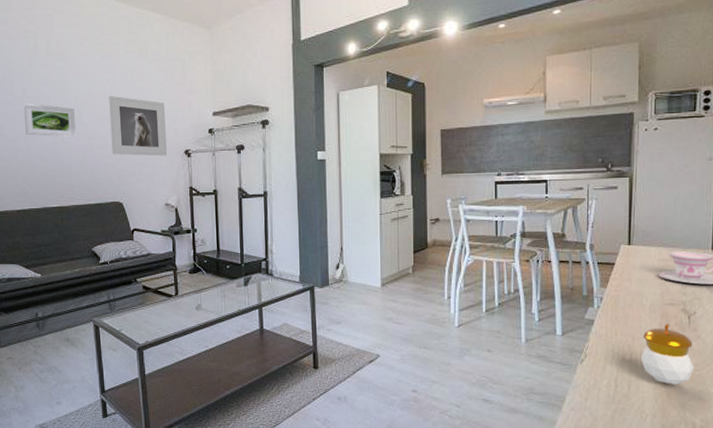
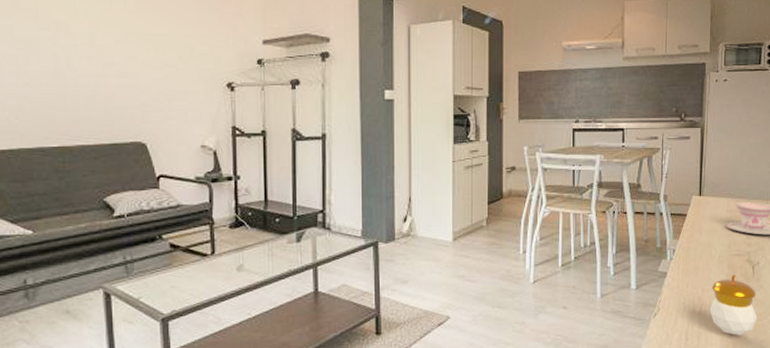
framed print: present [23,103,76,138] -> none [13,16,86,62]
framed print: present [109,95,167,156] -> none [131,13,205,89]

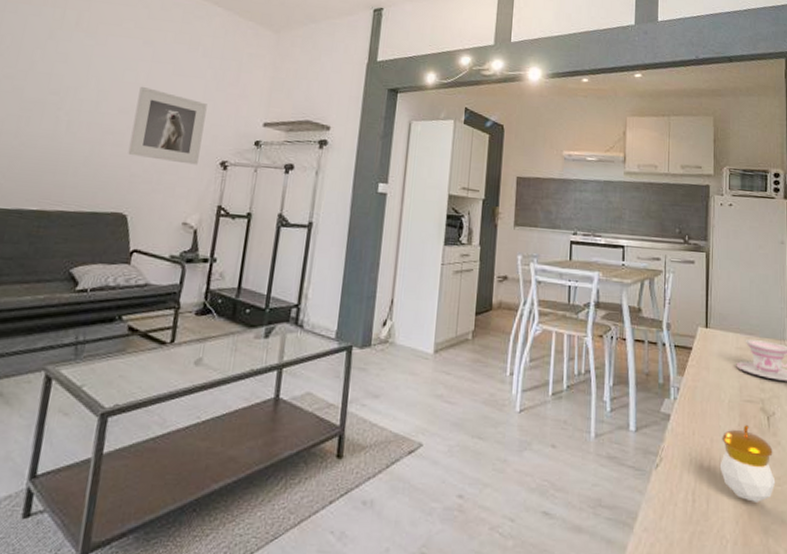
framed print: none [131,13,205,89] -> present [128,86,207,165]

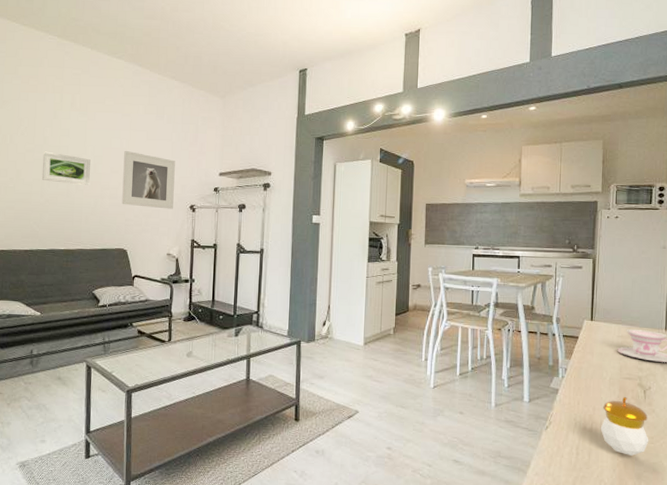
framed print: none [19,79,92,128] -> present [41,151,91,186]

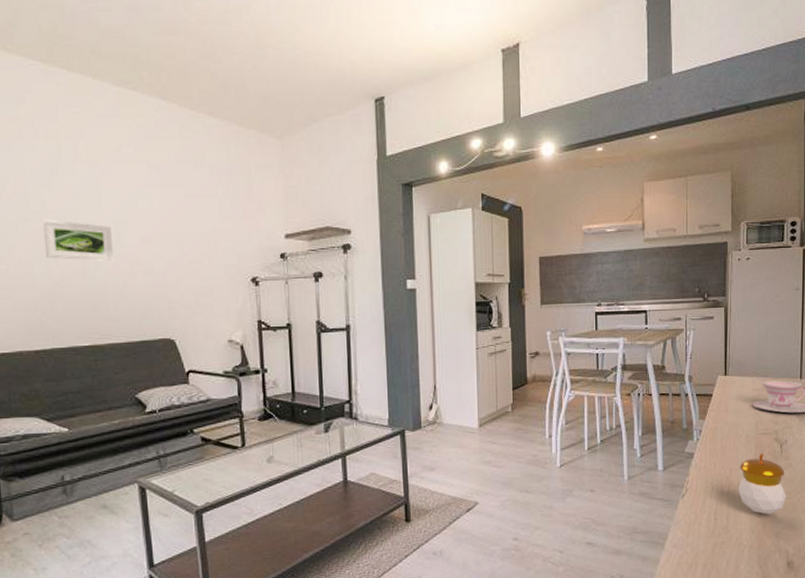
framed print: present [122,150,175,209] -> none [156,212,230,285]

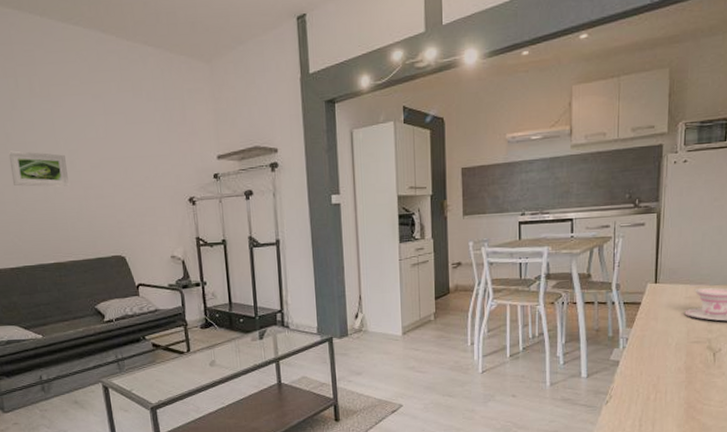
candle: present [738,454,787,514] -> none [665,362,718,422]

